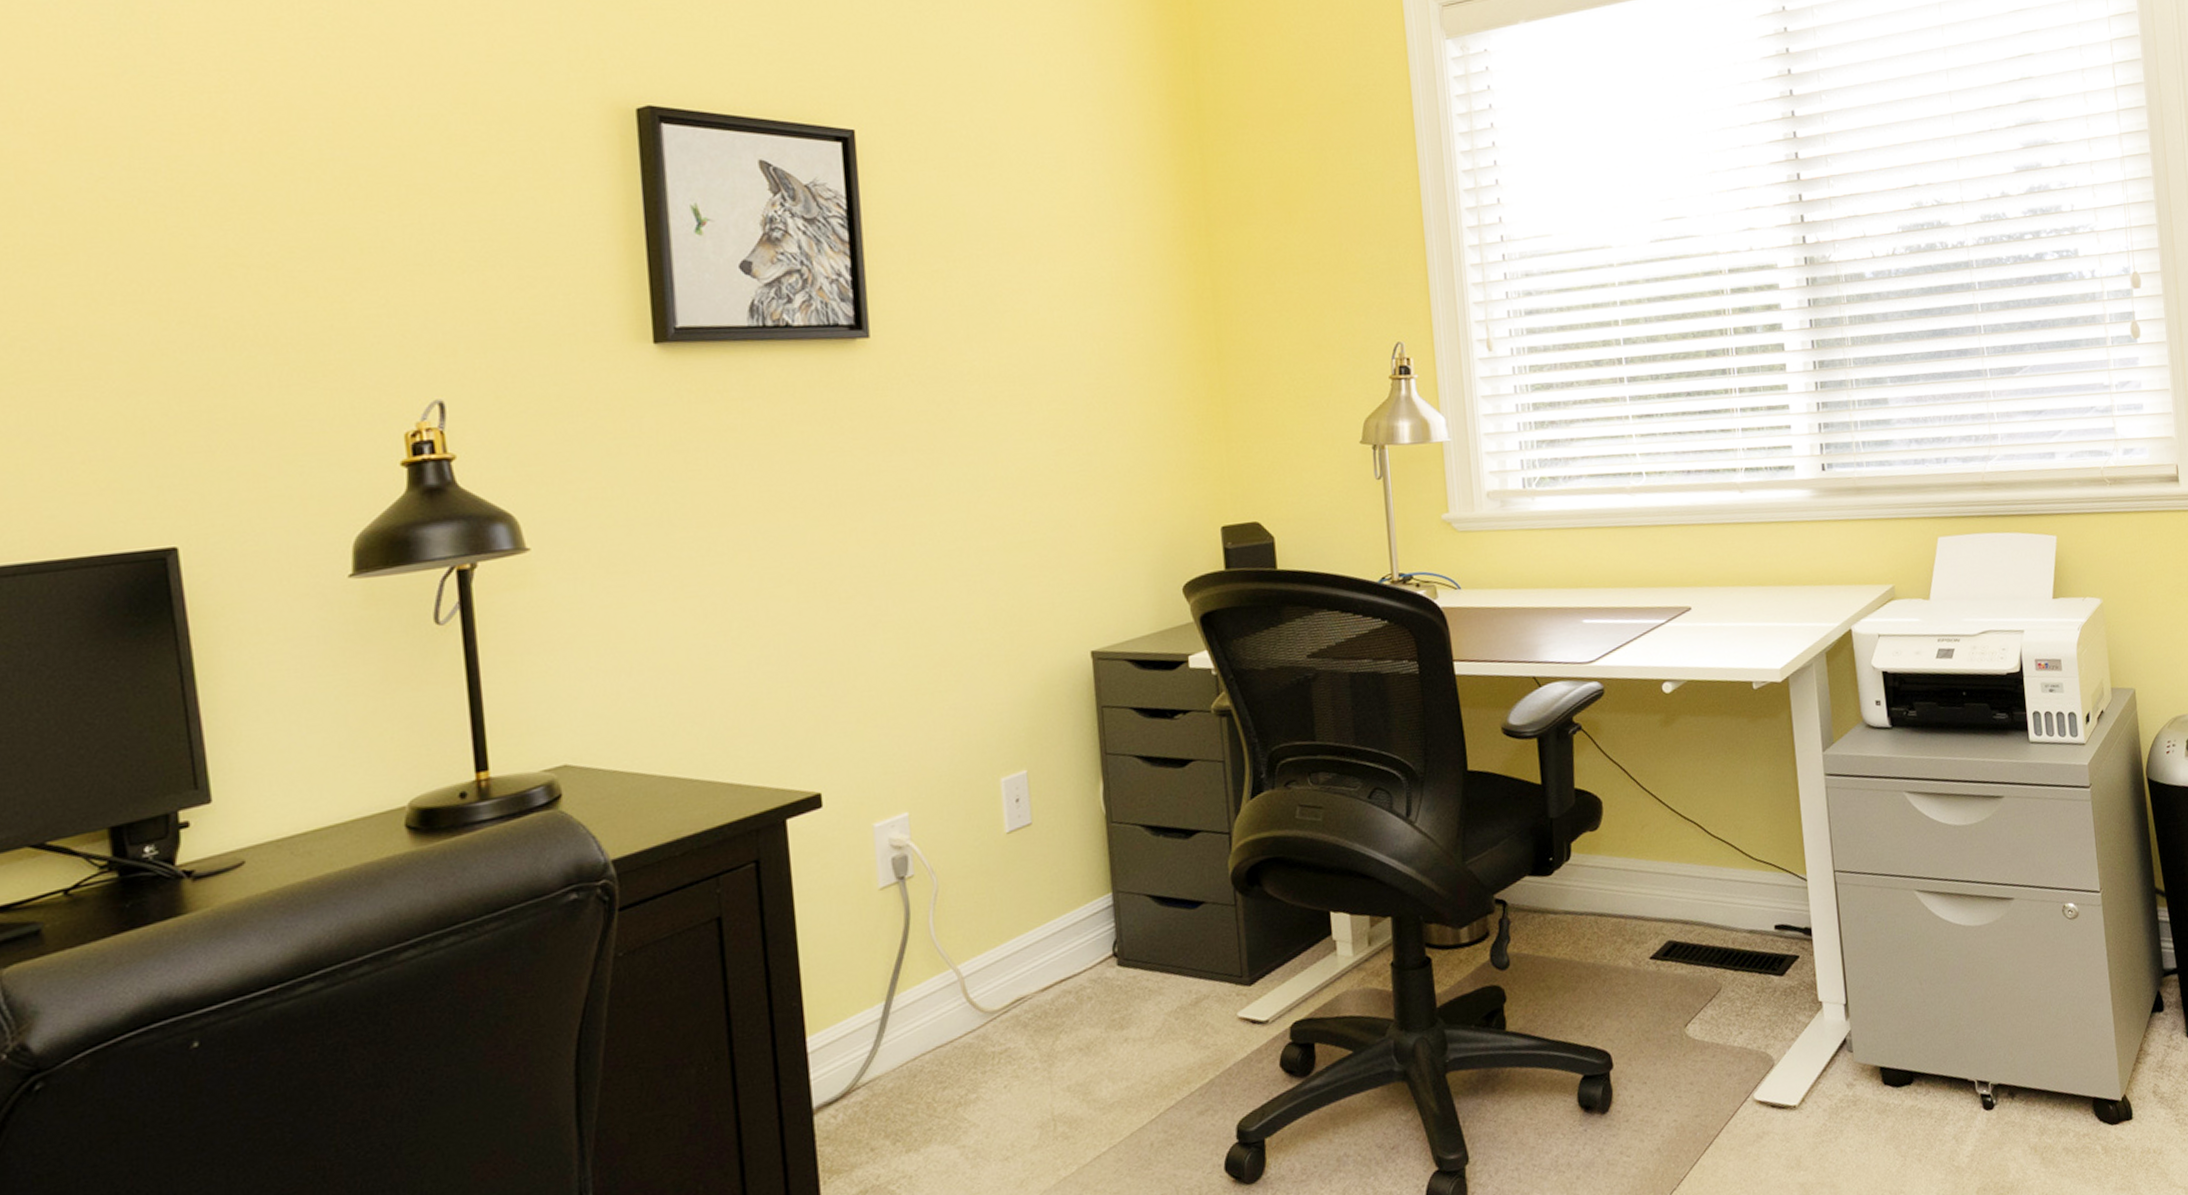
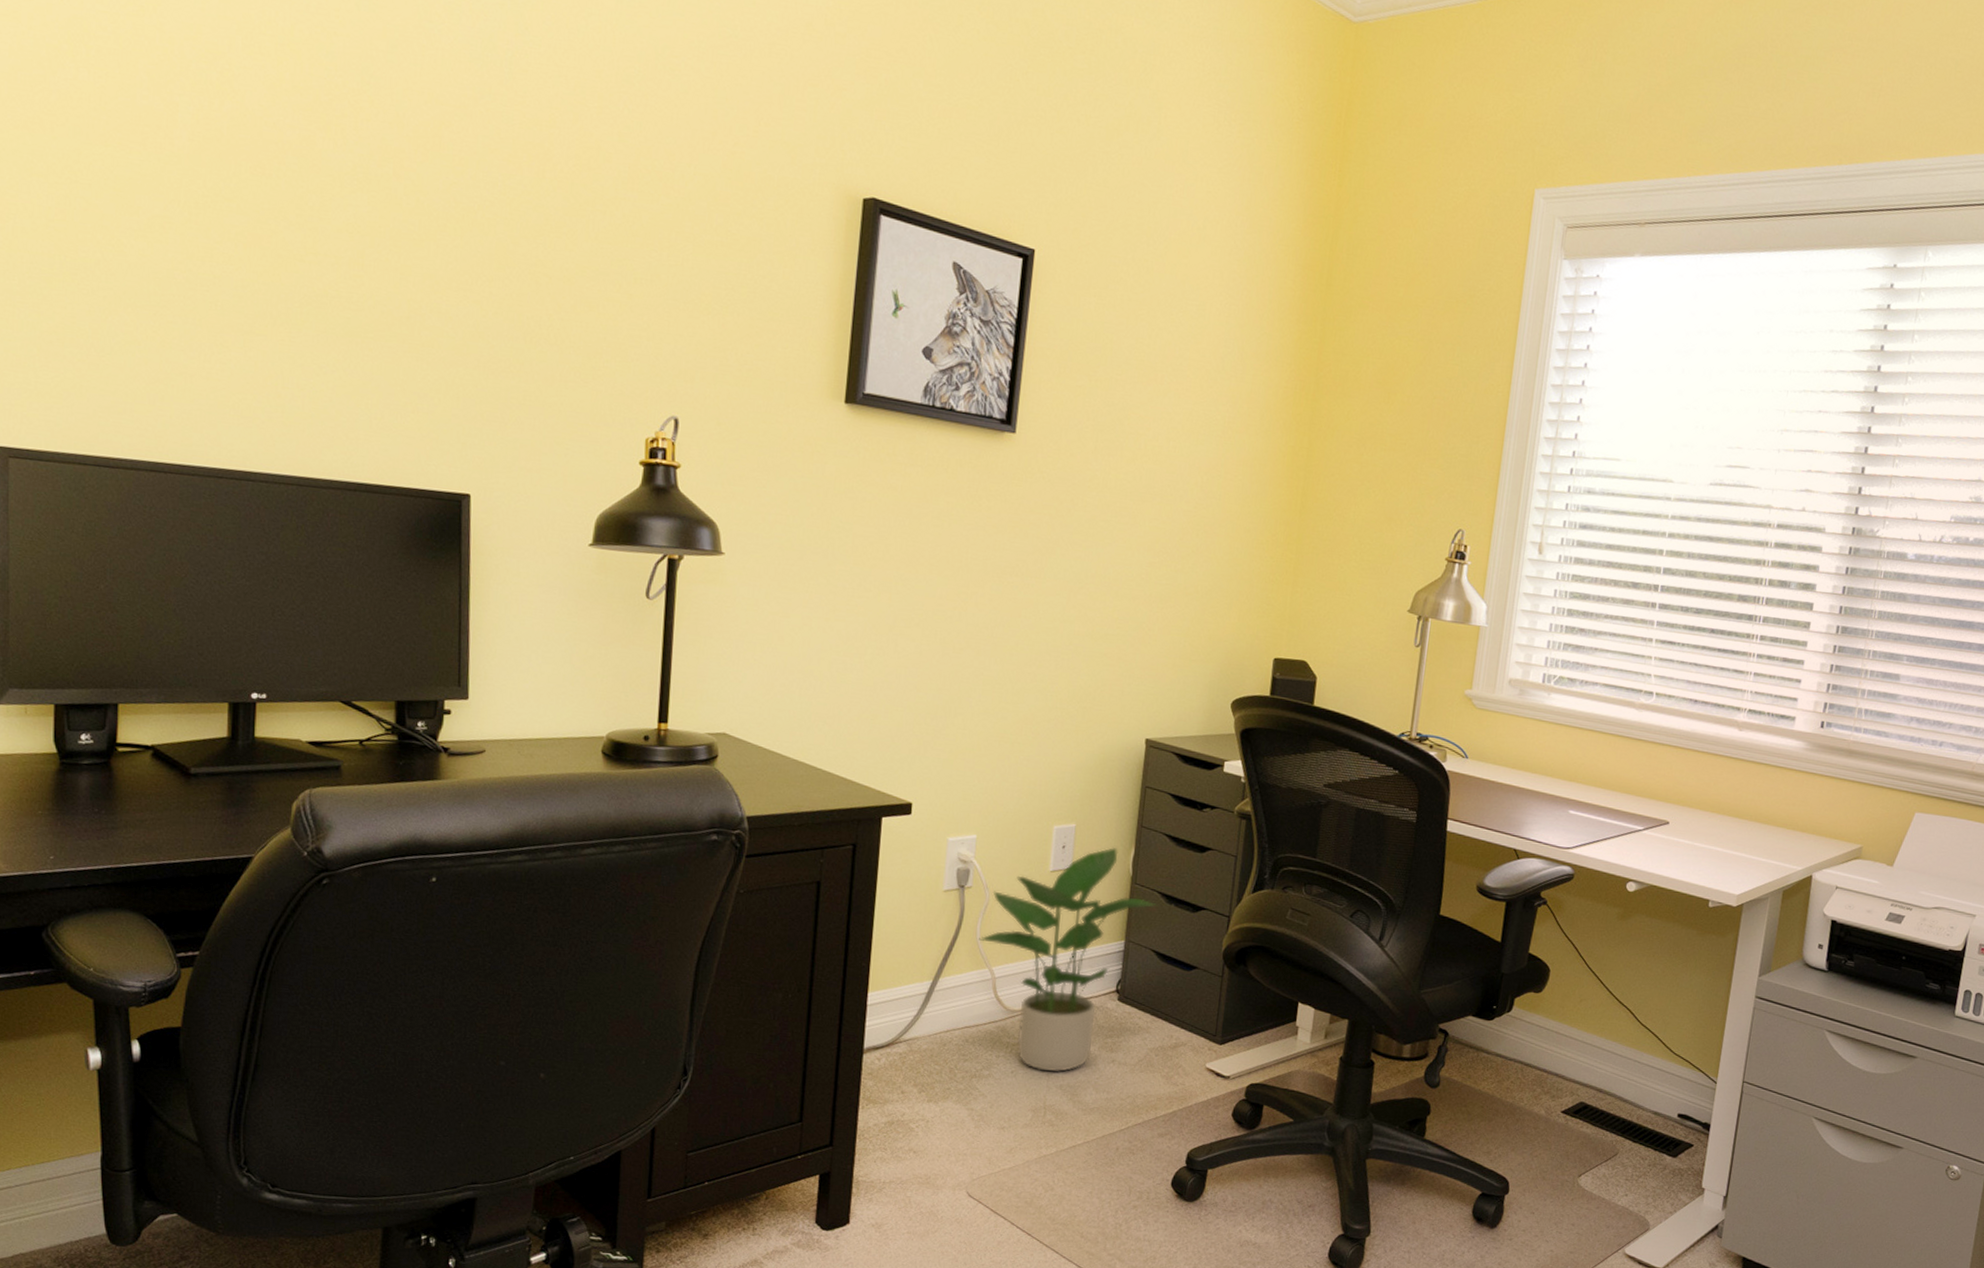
potted plant: none [934,785,1143,1076] -> present [979,846,1158,1073]

